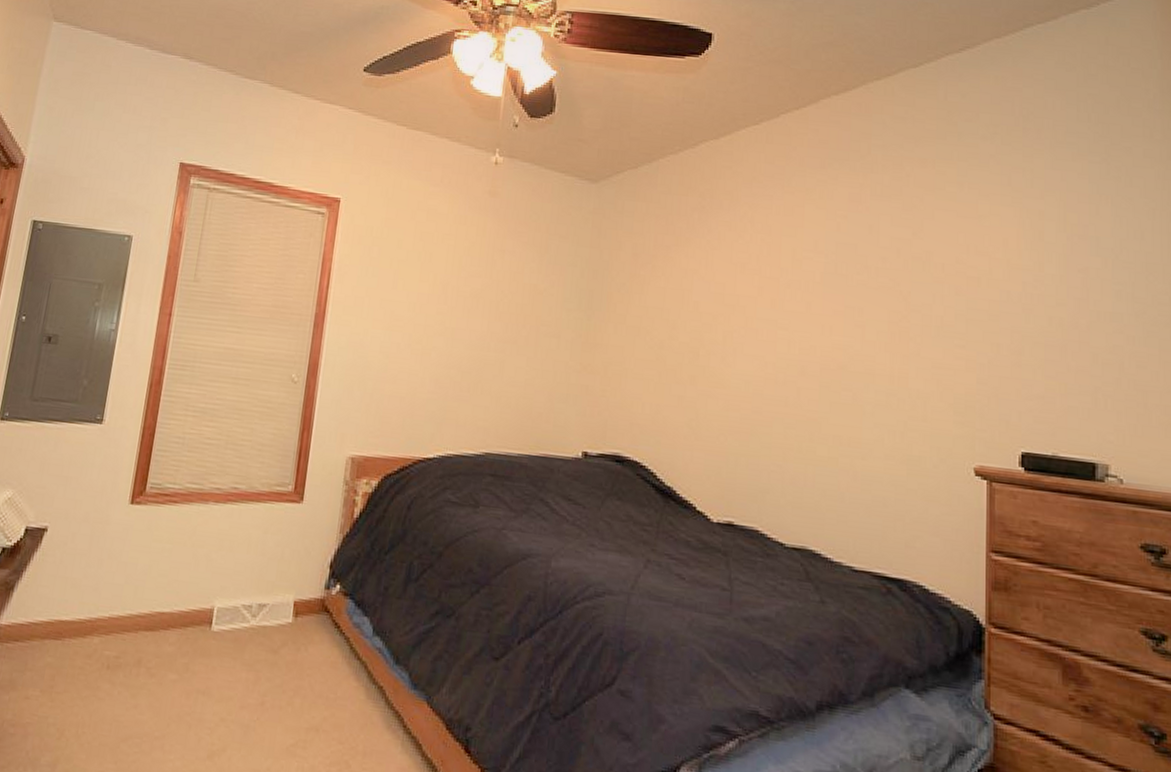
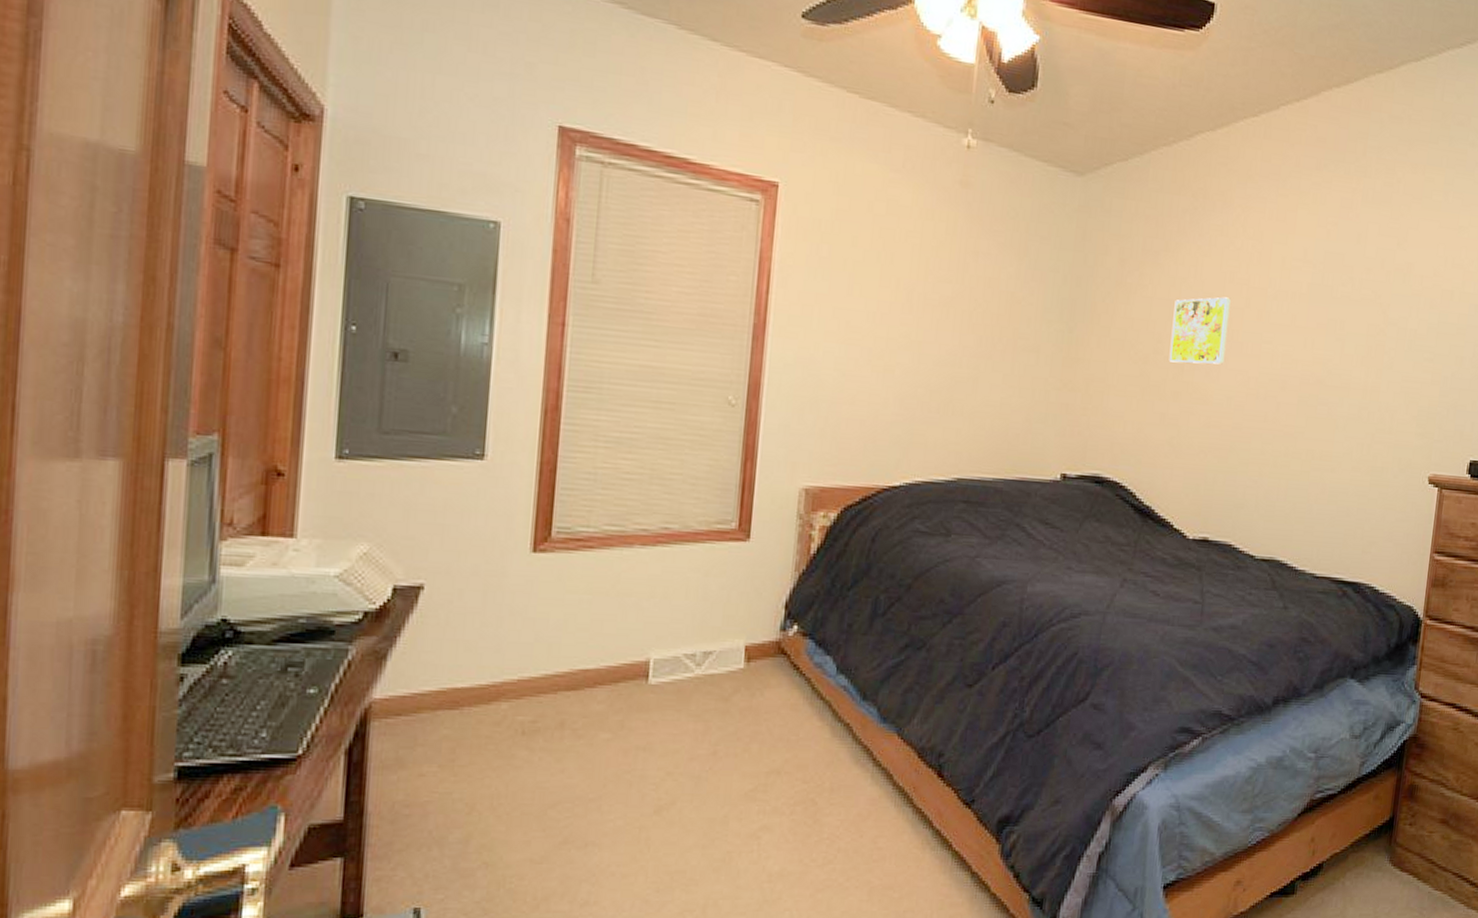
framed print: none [684,286,743,350] -> present [1169,297,1231,365]

